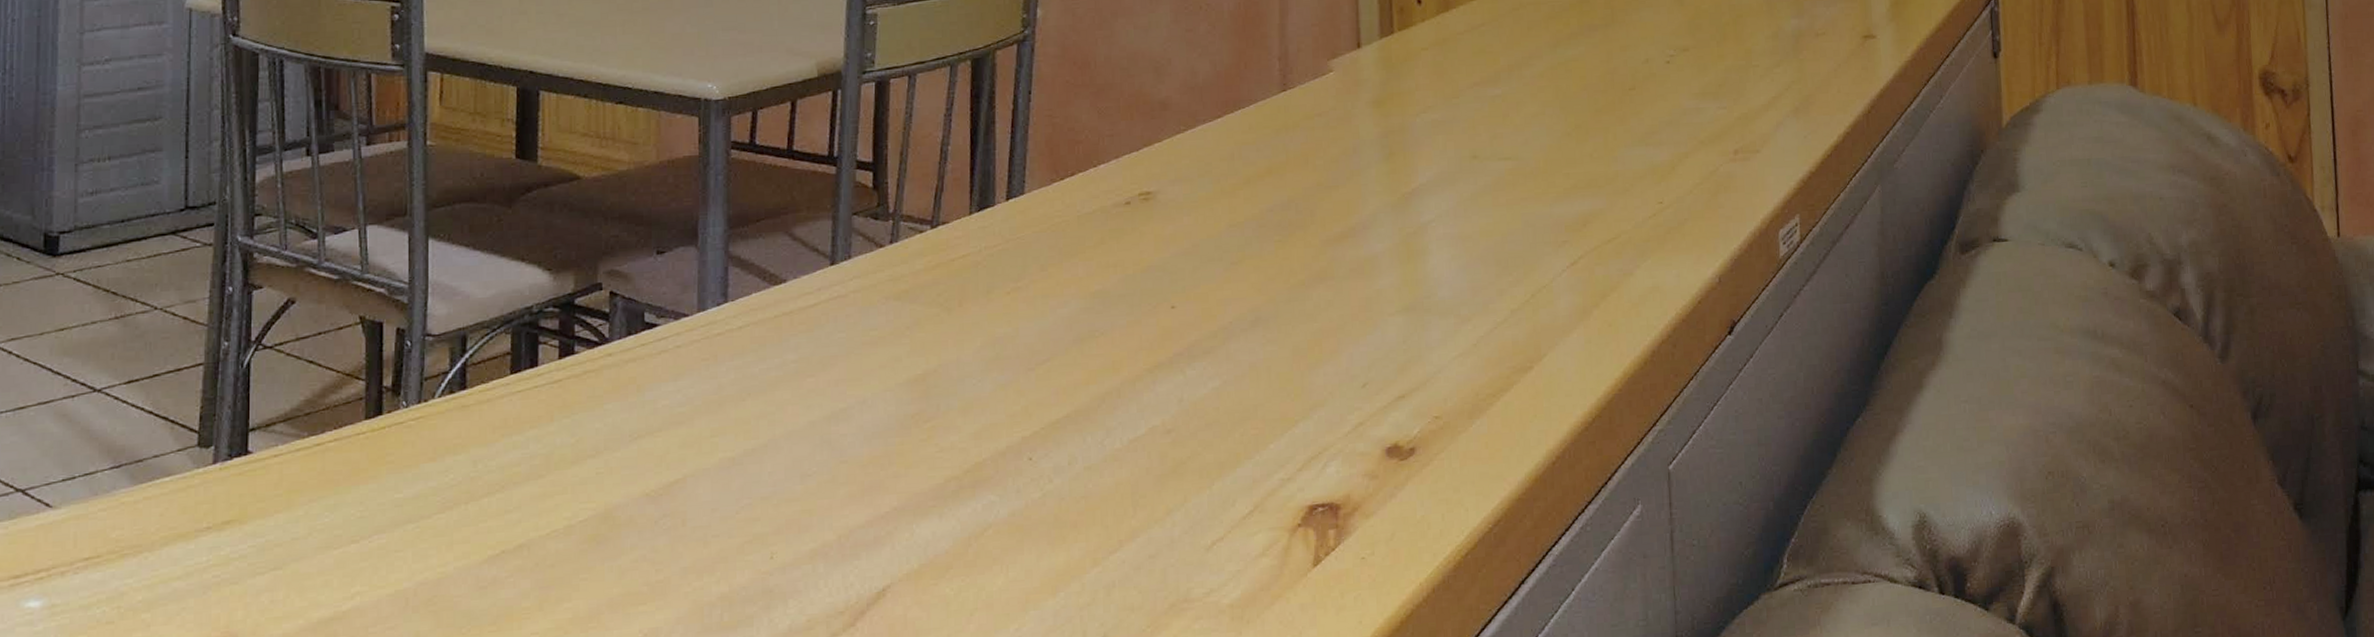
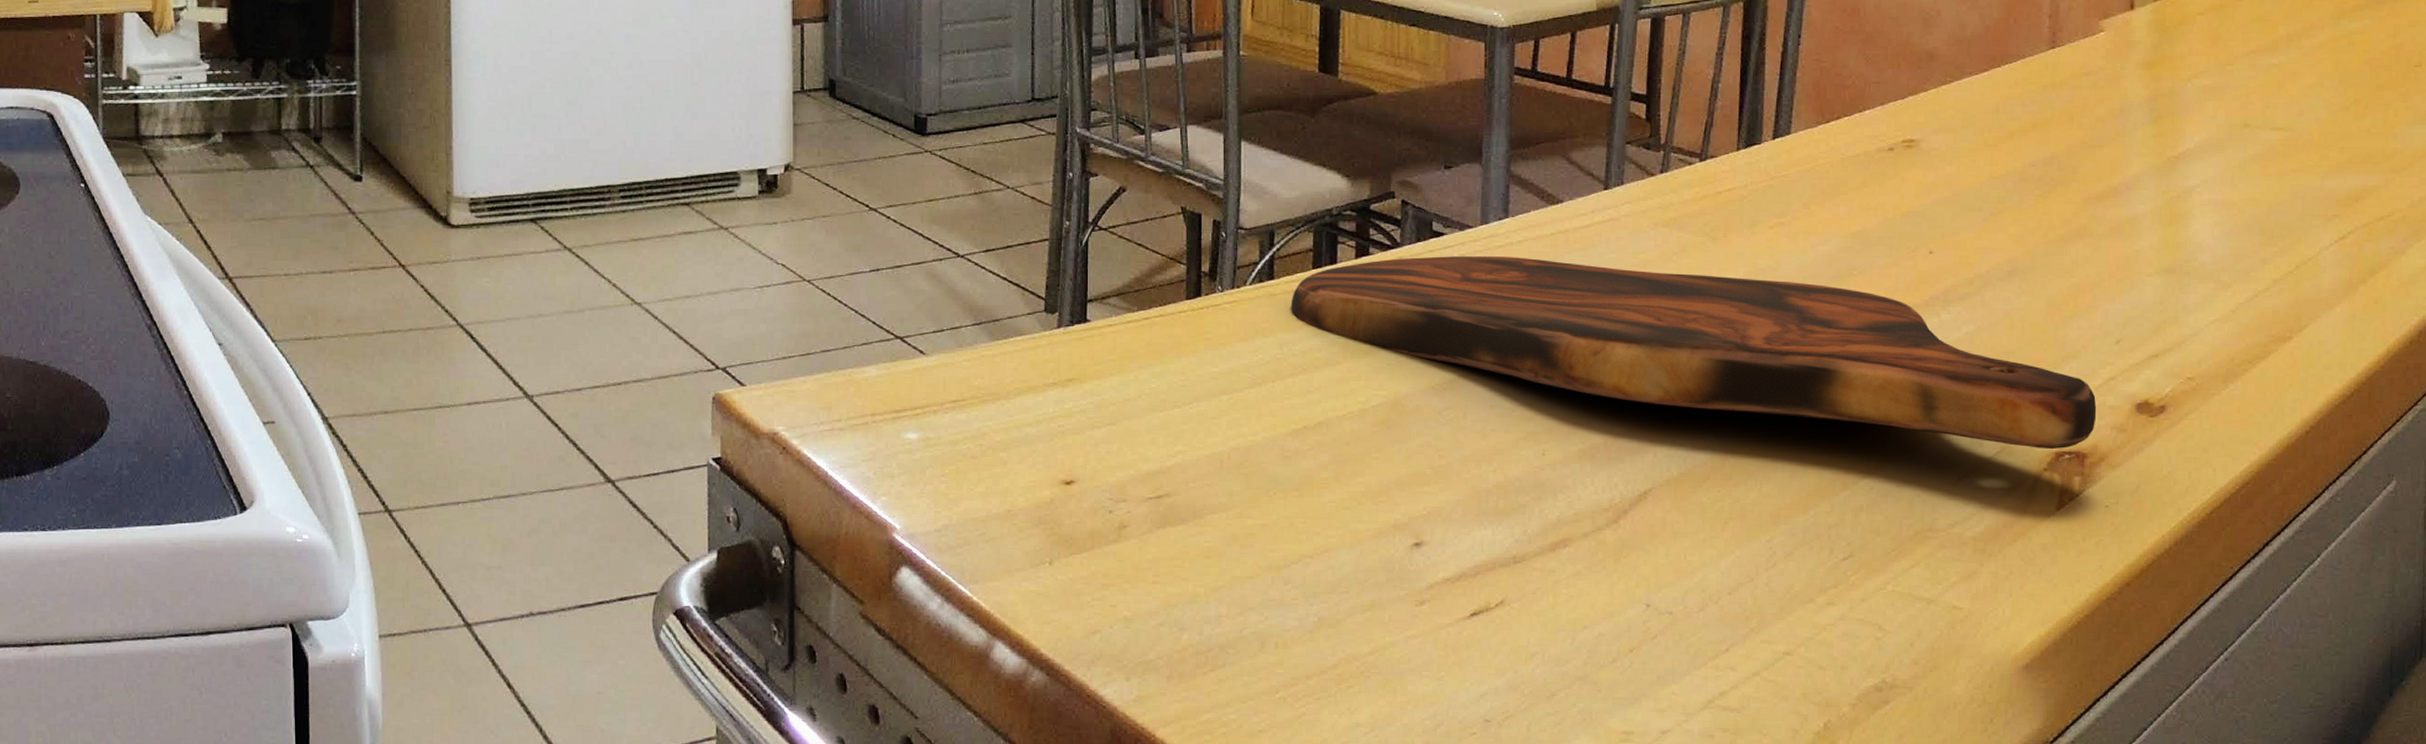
cutting board: none [486,344,1348,504] -> present [1290,256,2097,450]

